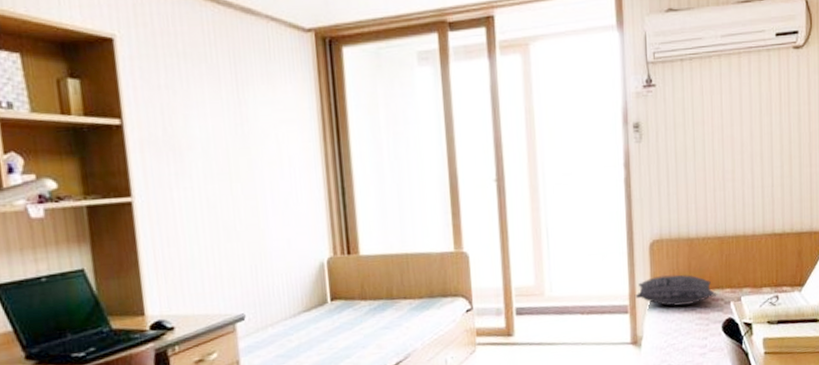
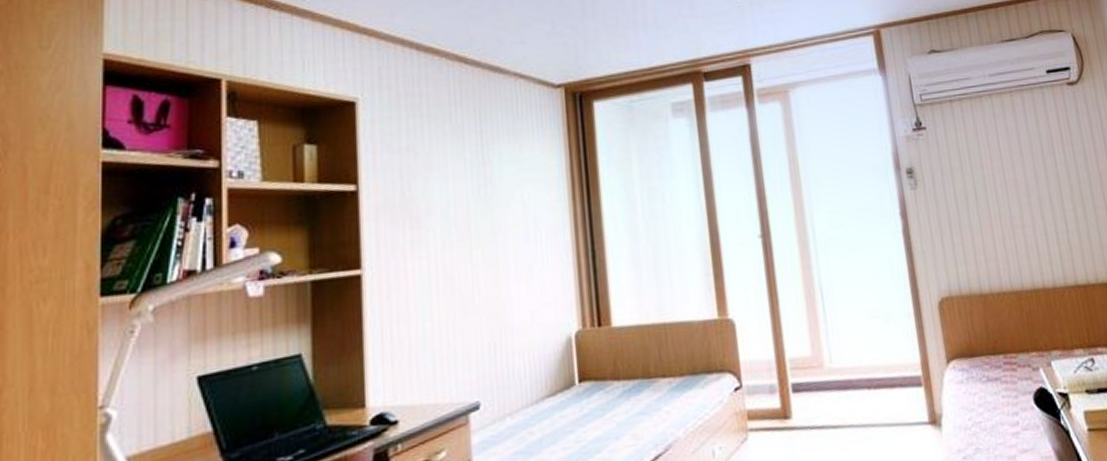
pillow: present [635,274,717,306] -> none [928,337,1023,376]

